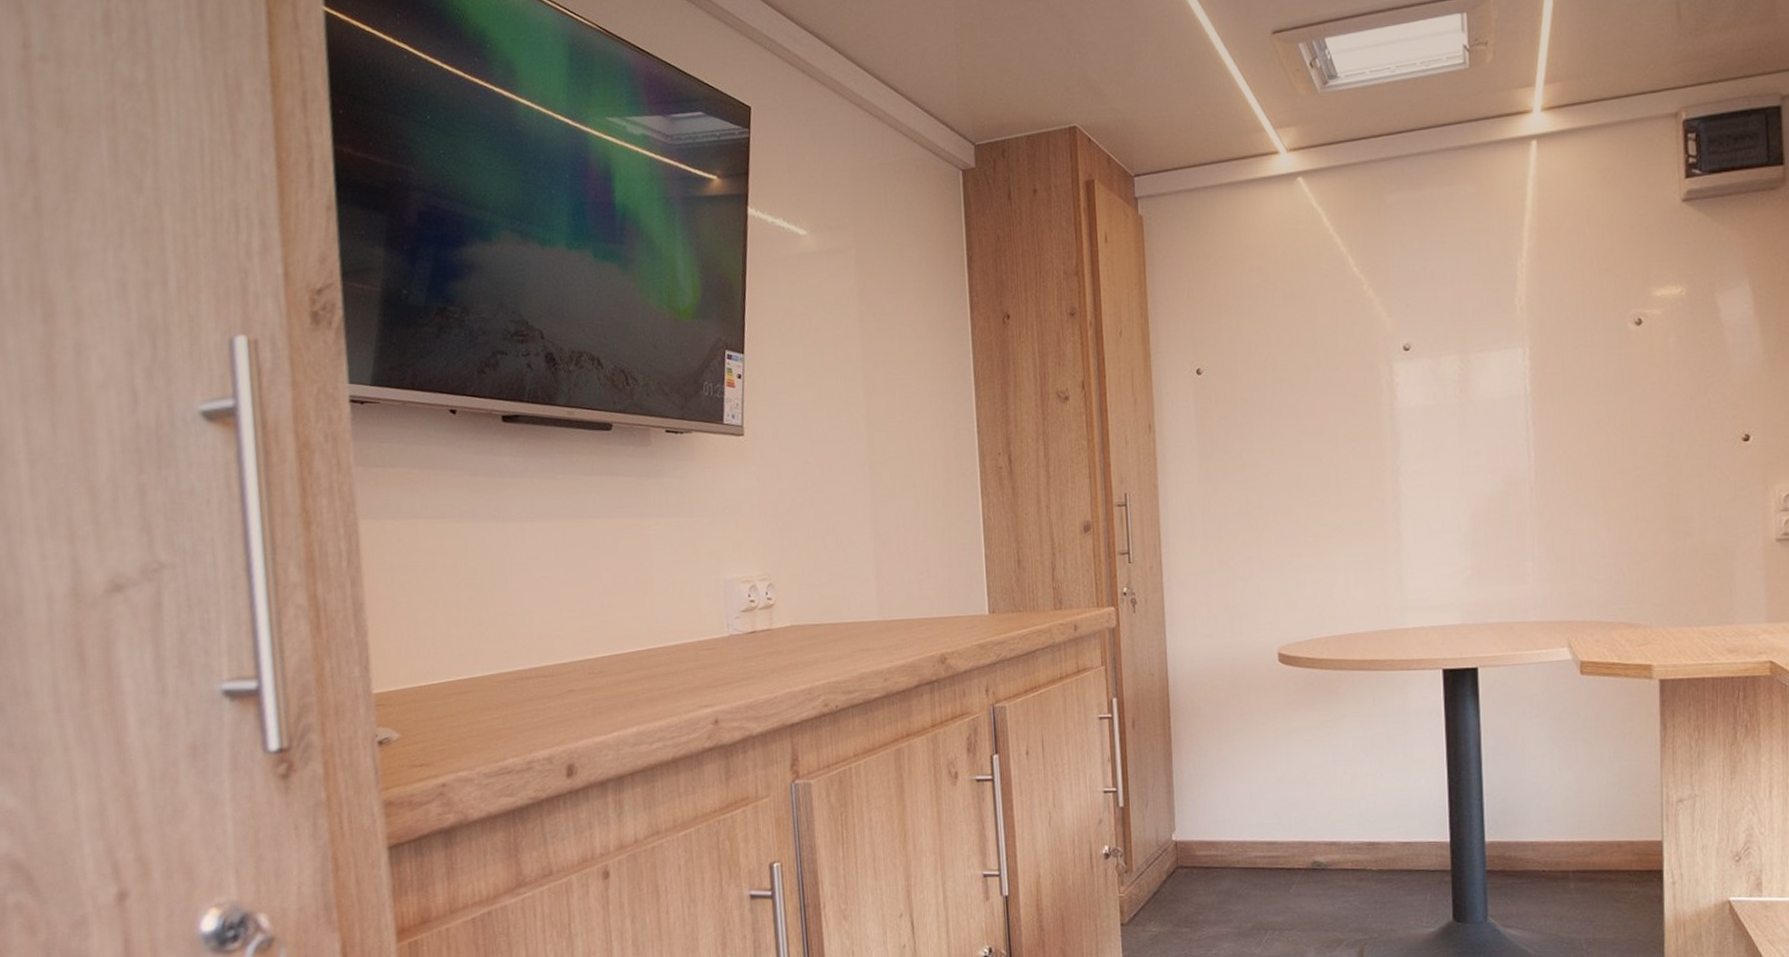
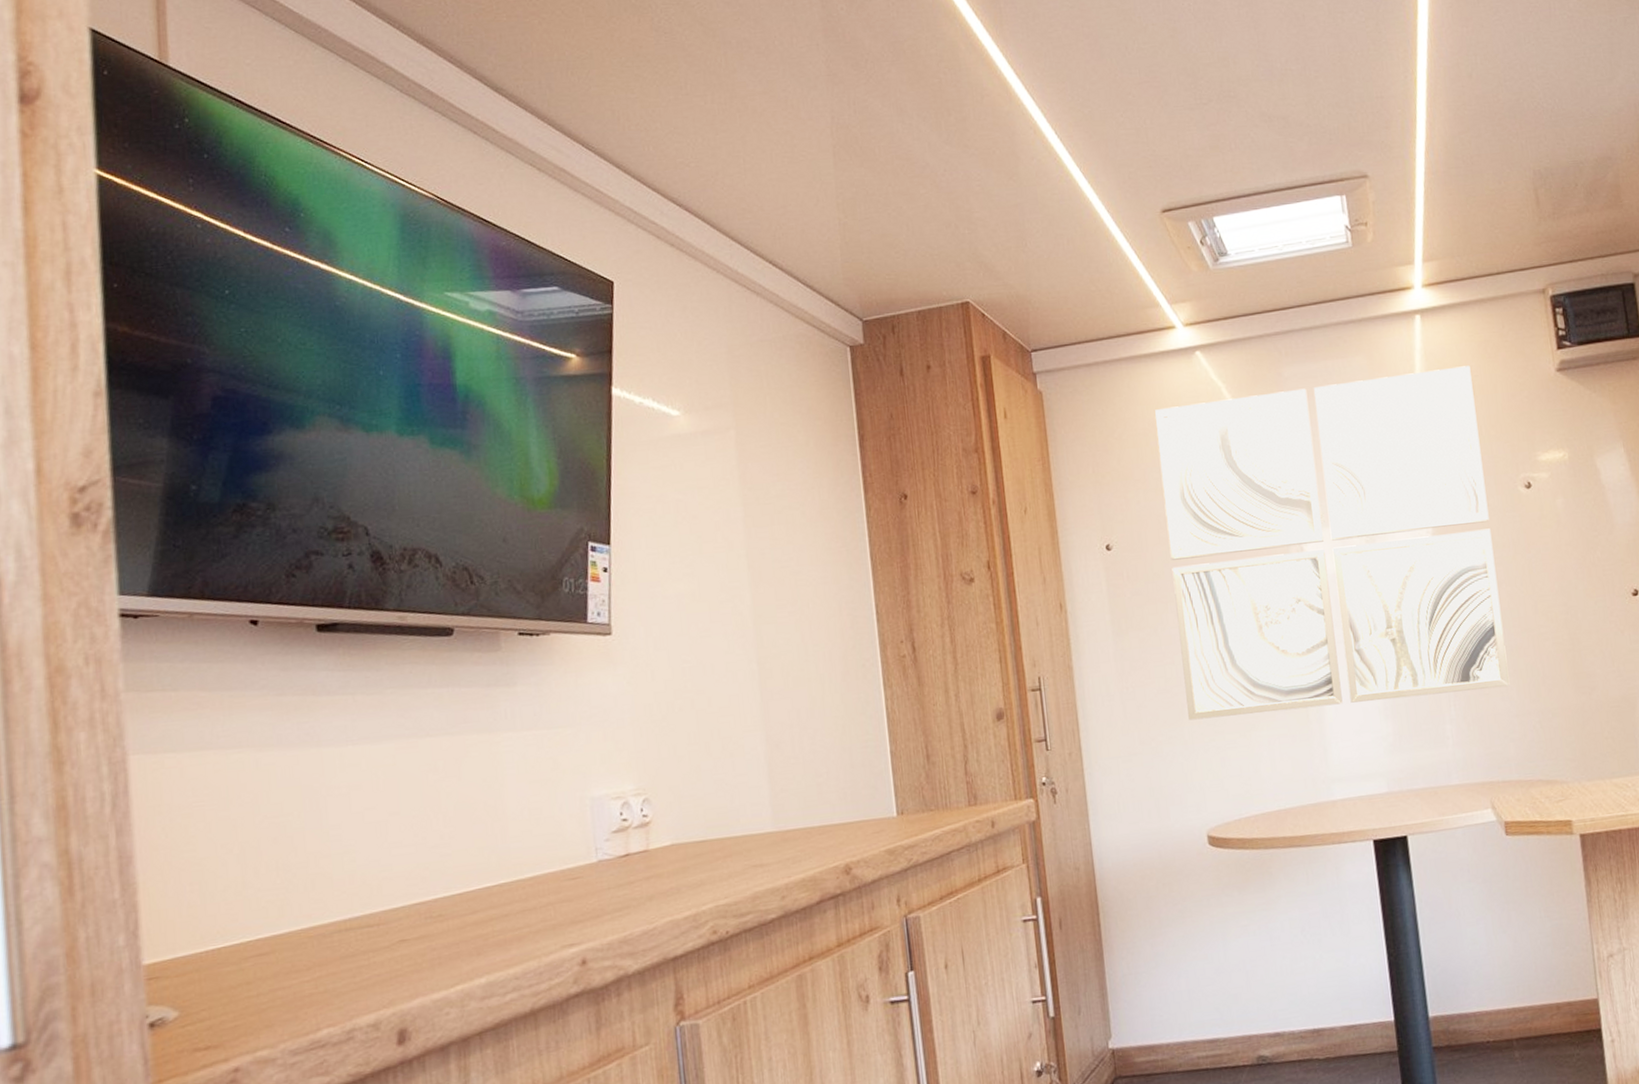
wall art: none [1252,194,1599,543] -> present [1154,365,1510,721]

